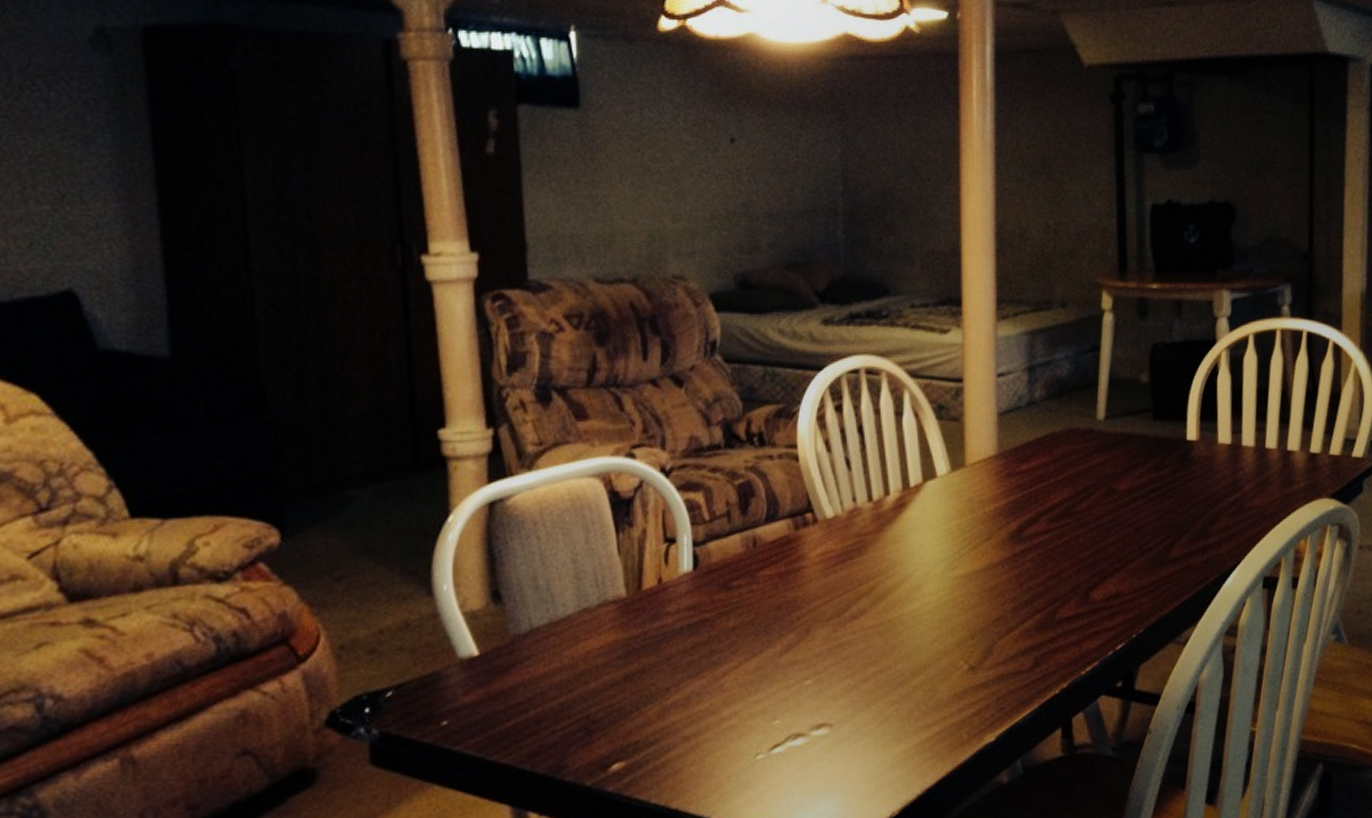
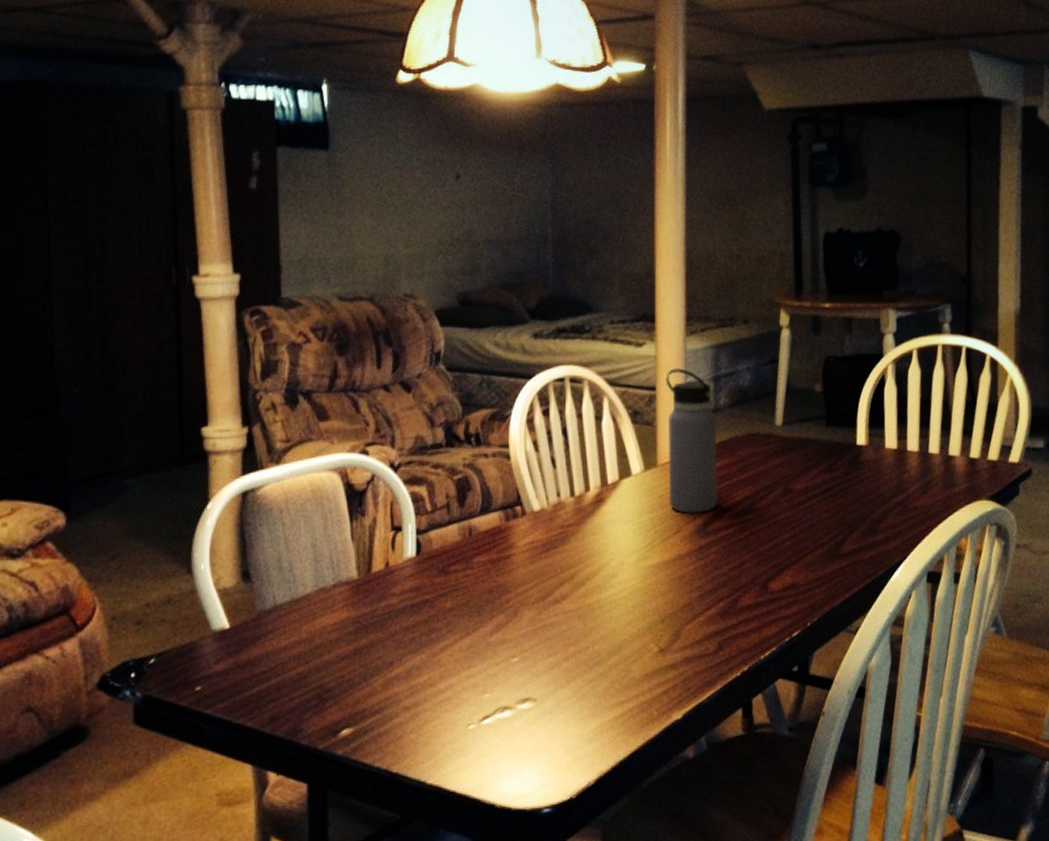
water bottle: none [974,357,1034,518] -> present [666,368,718,513]

